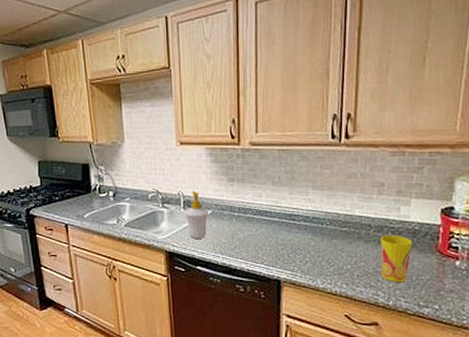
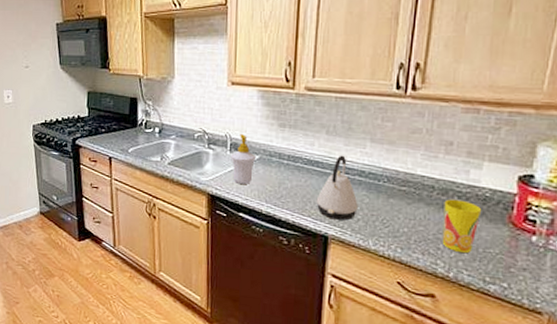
kettle: none [267,203,305,264] -> present [316,155,358,221]

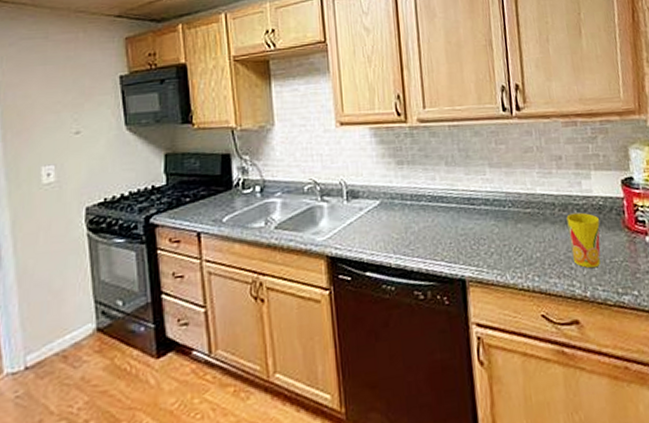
soap bottle: present [231,134,257,184] -> none [348,178,377,237]
kettle: present [316,155,358,221] -> none [446,185,490,259]

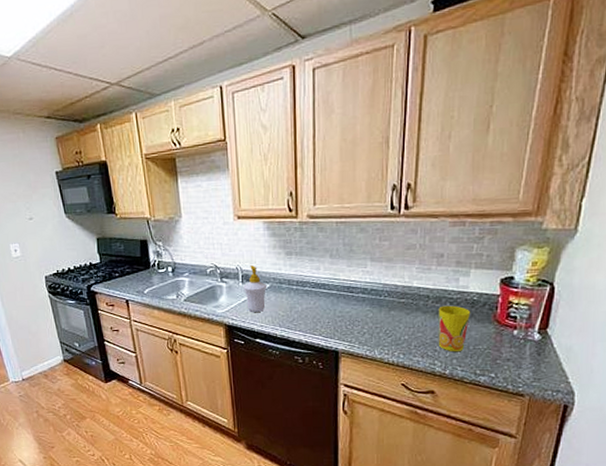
soap bottle: none [348,178,377,237] -> present [243,265,267,312]

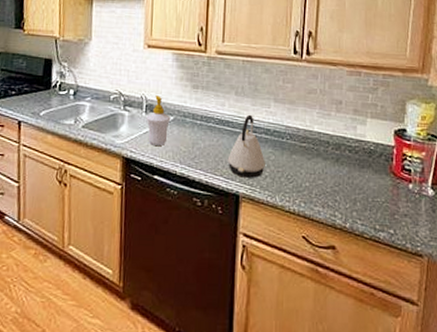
kettle: none [325,276,363,335] -> present [227,114,265,178]
cup: present [438,305,471,352] -> none [338,153,369,204]

